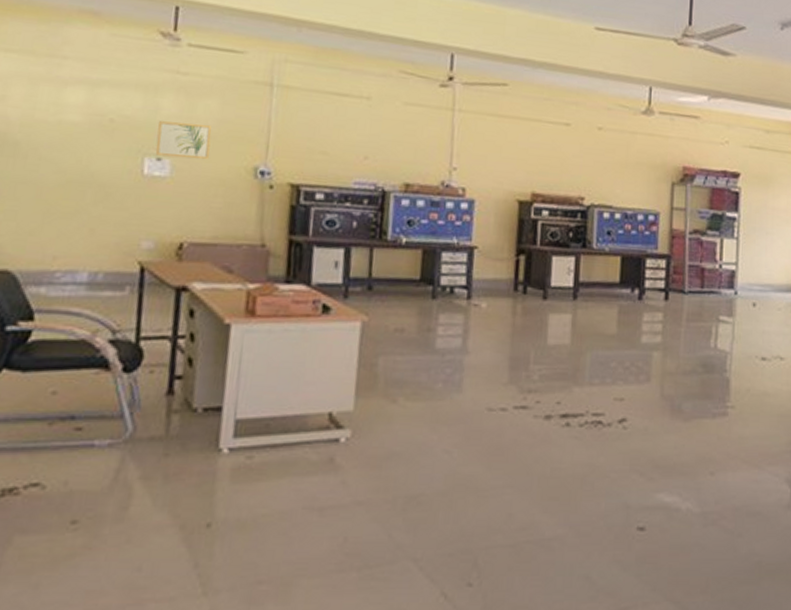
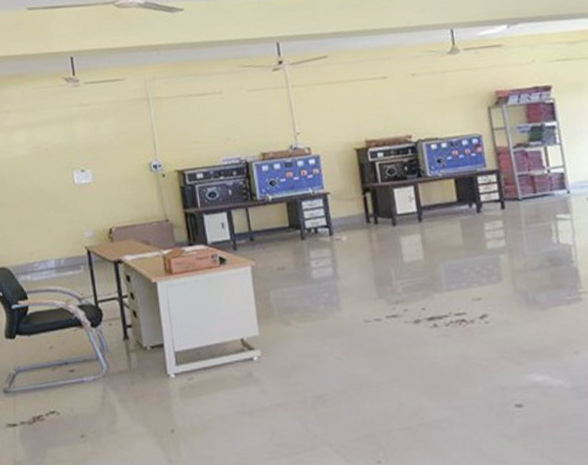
wall art: present [155,121,212,160] -> none [76,138,117,169]

